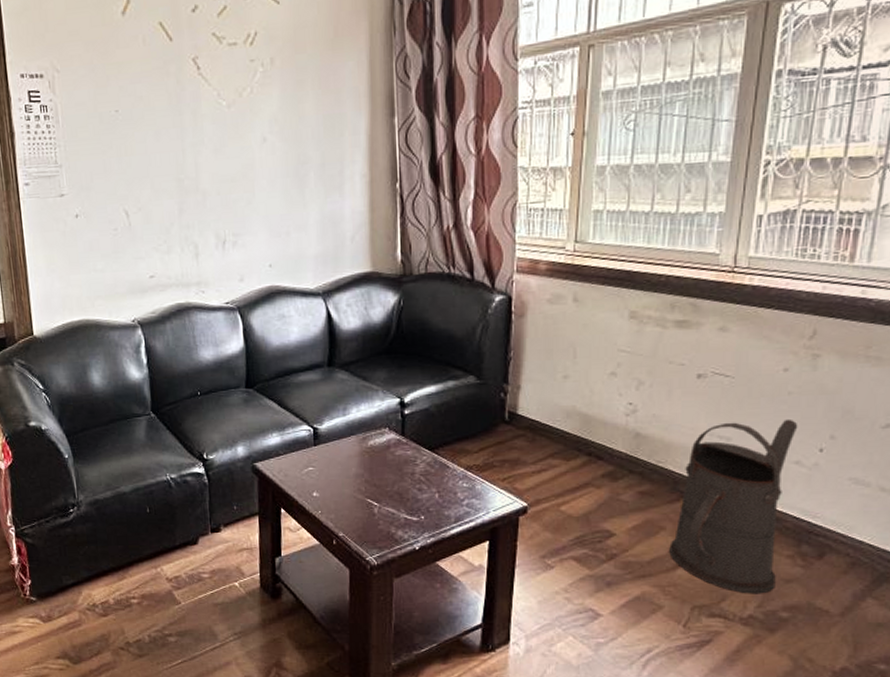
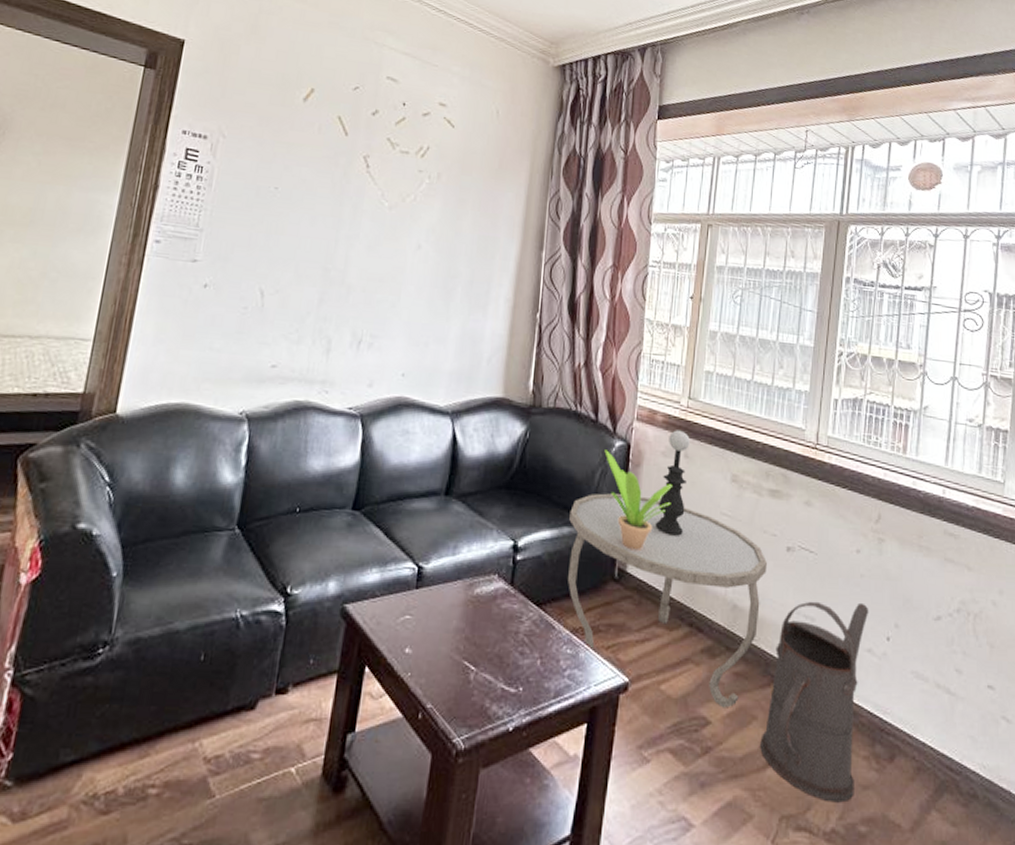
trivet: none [453,344,673,522] -> present [568,493,767,708]
potted plant: none [482,306,561,395] -> present [603,450,672,551]
table lamp: none [544,275,579,377] -> present [655,430,690,536]

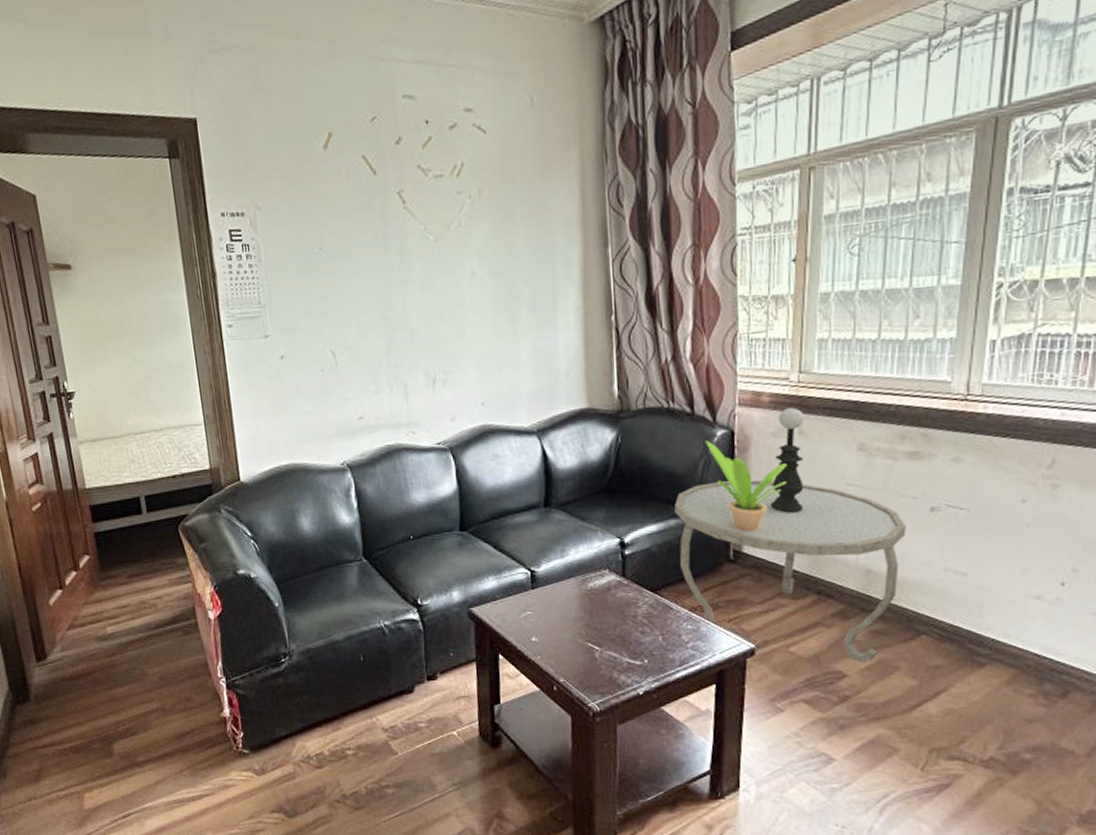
watering can: present [760,601,869,803] -> none [905,552,1038,735]

